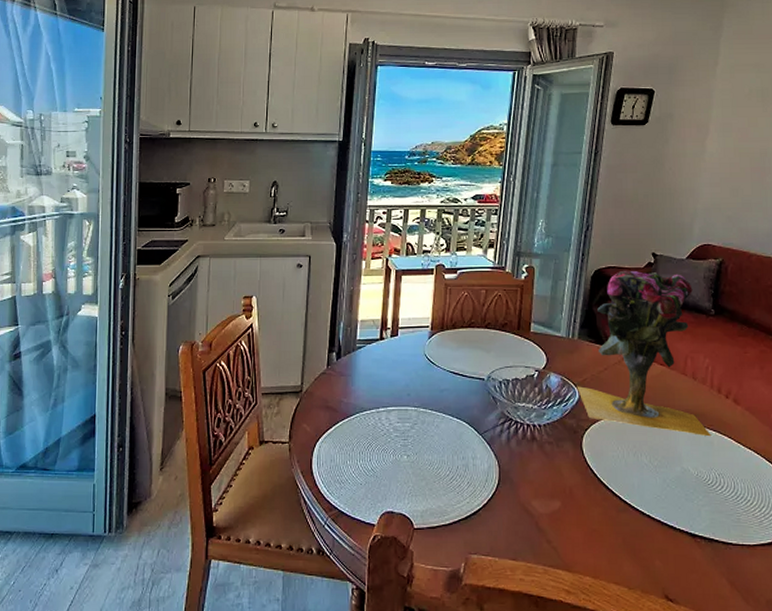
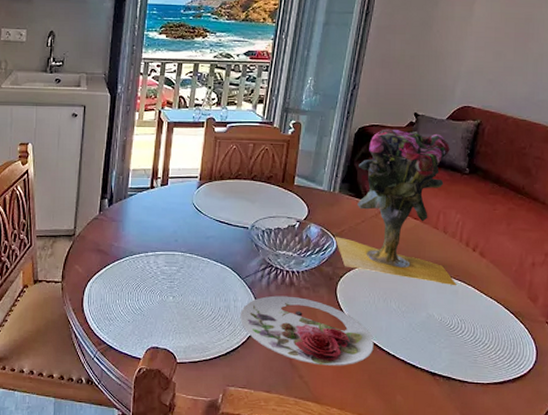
plate: none [479,452,626,529] -> present [240,295,374,366]

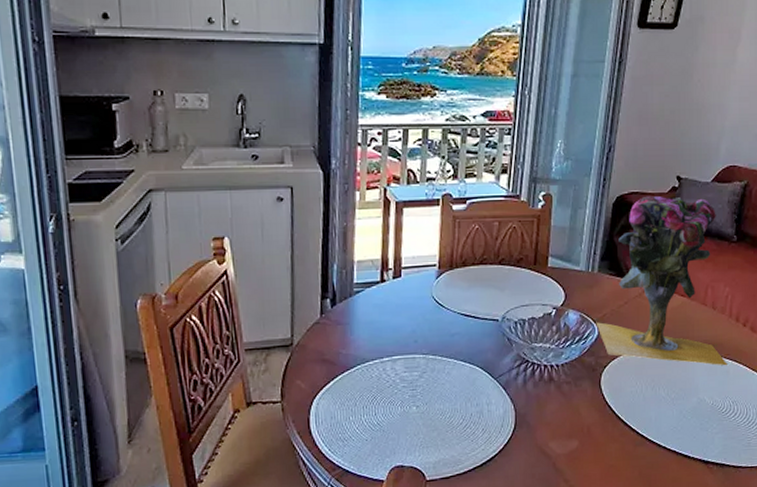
plate: present [240,295,374,366] -> none [495,393,643,466]

